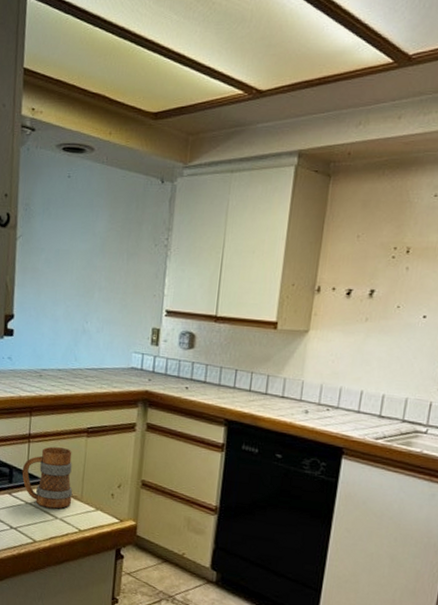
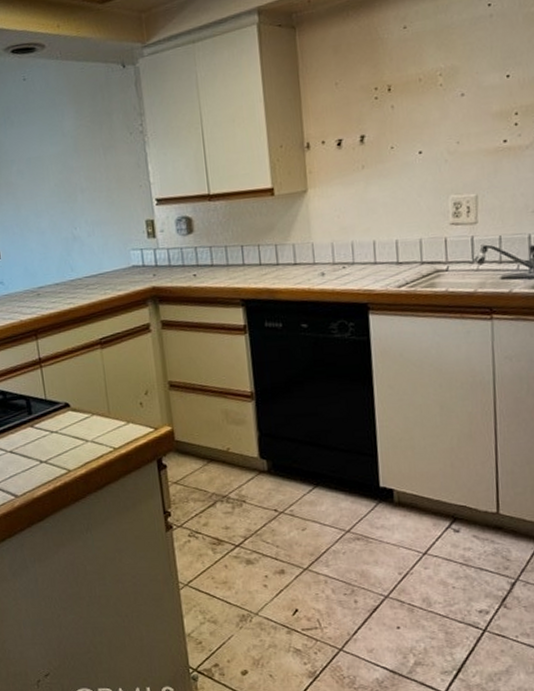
mug: present [22,446,73,509] -> none [39,365,99,433]

